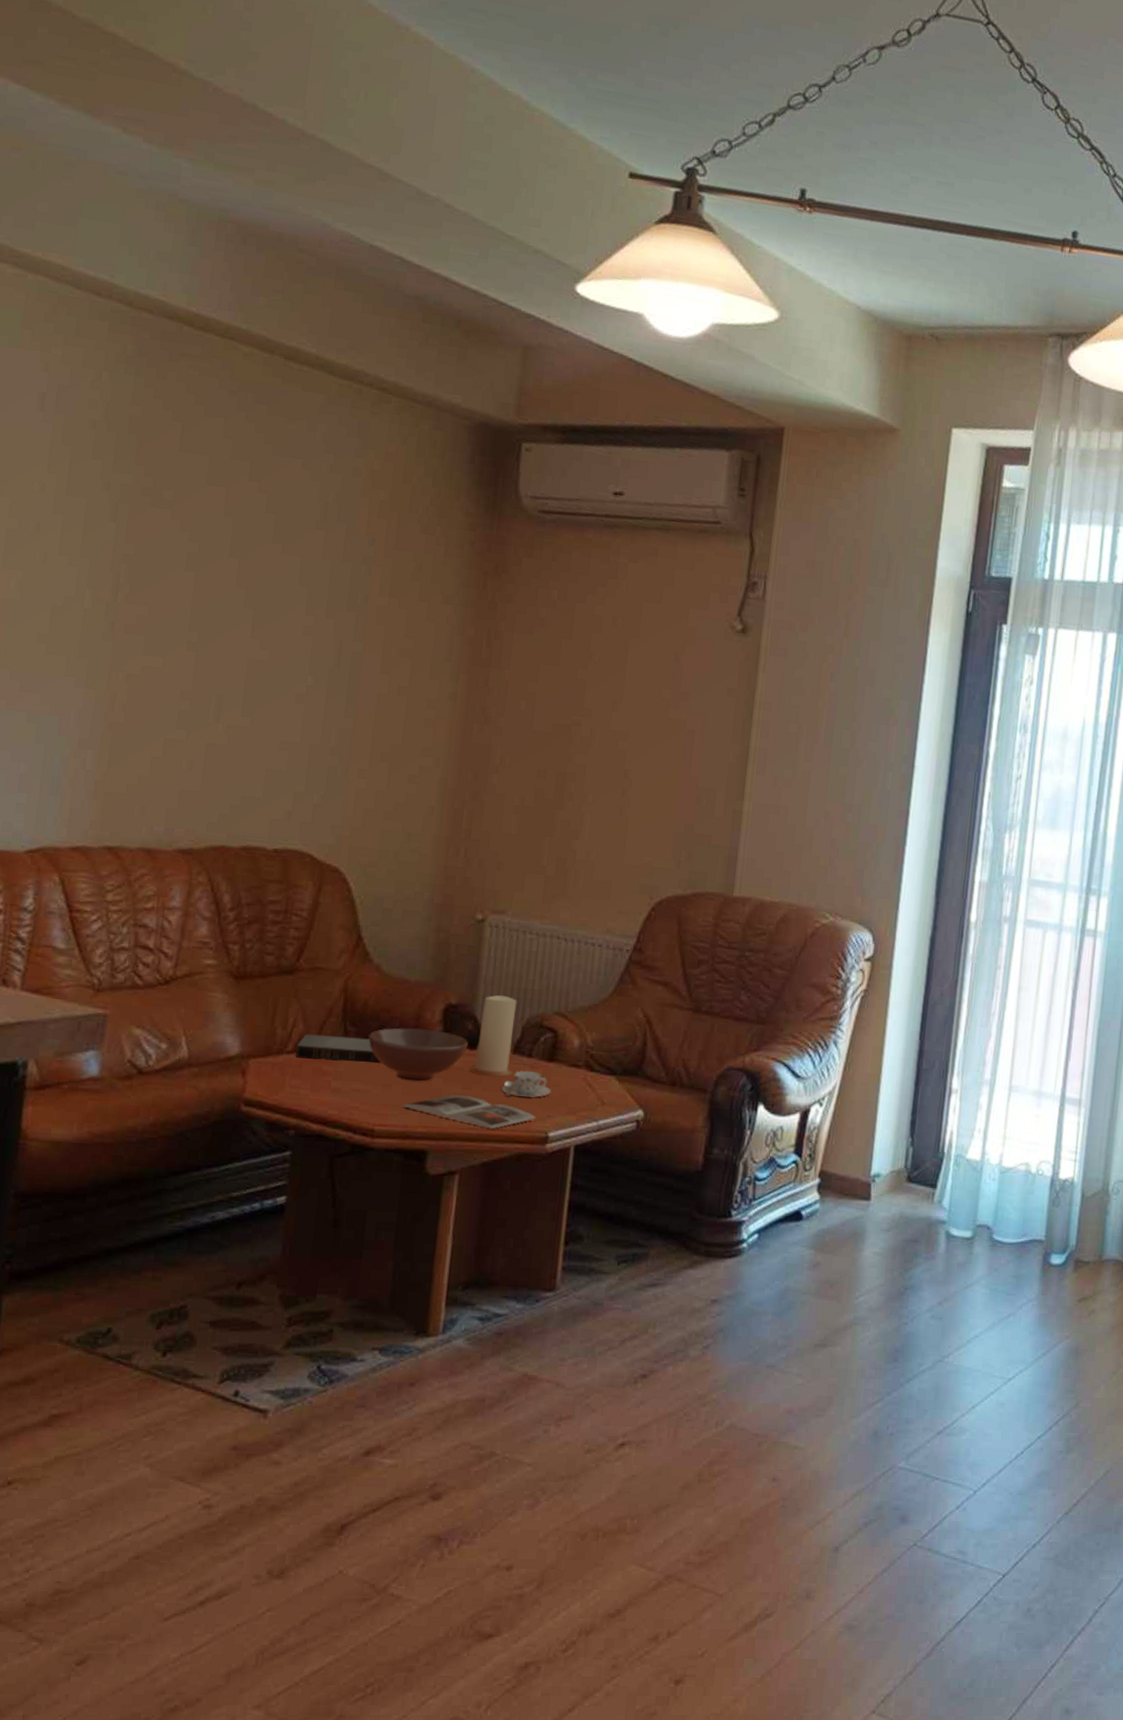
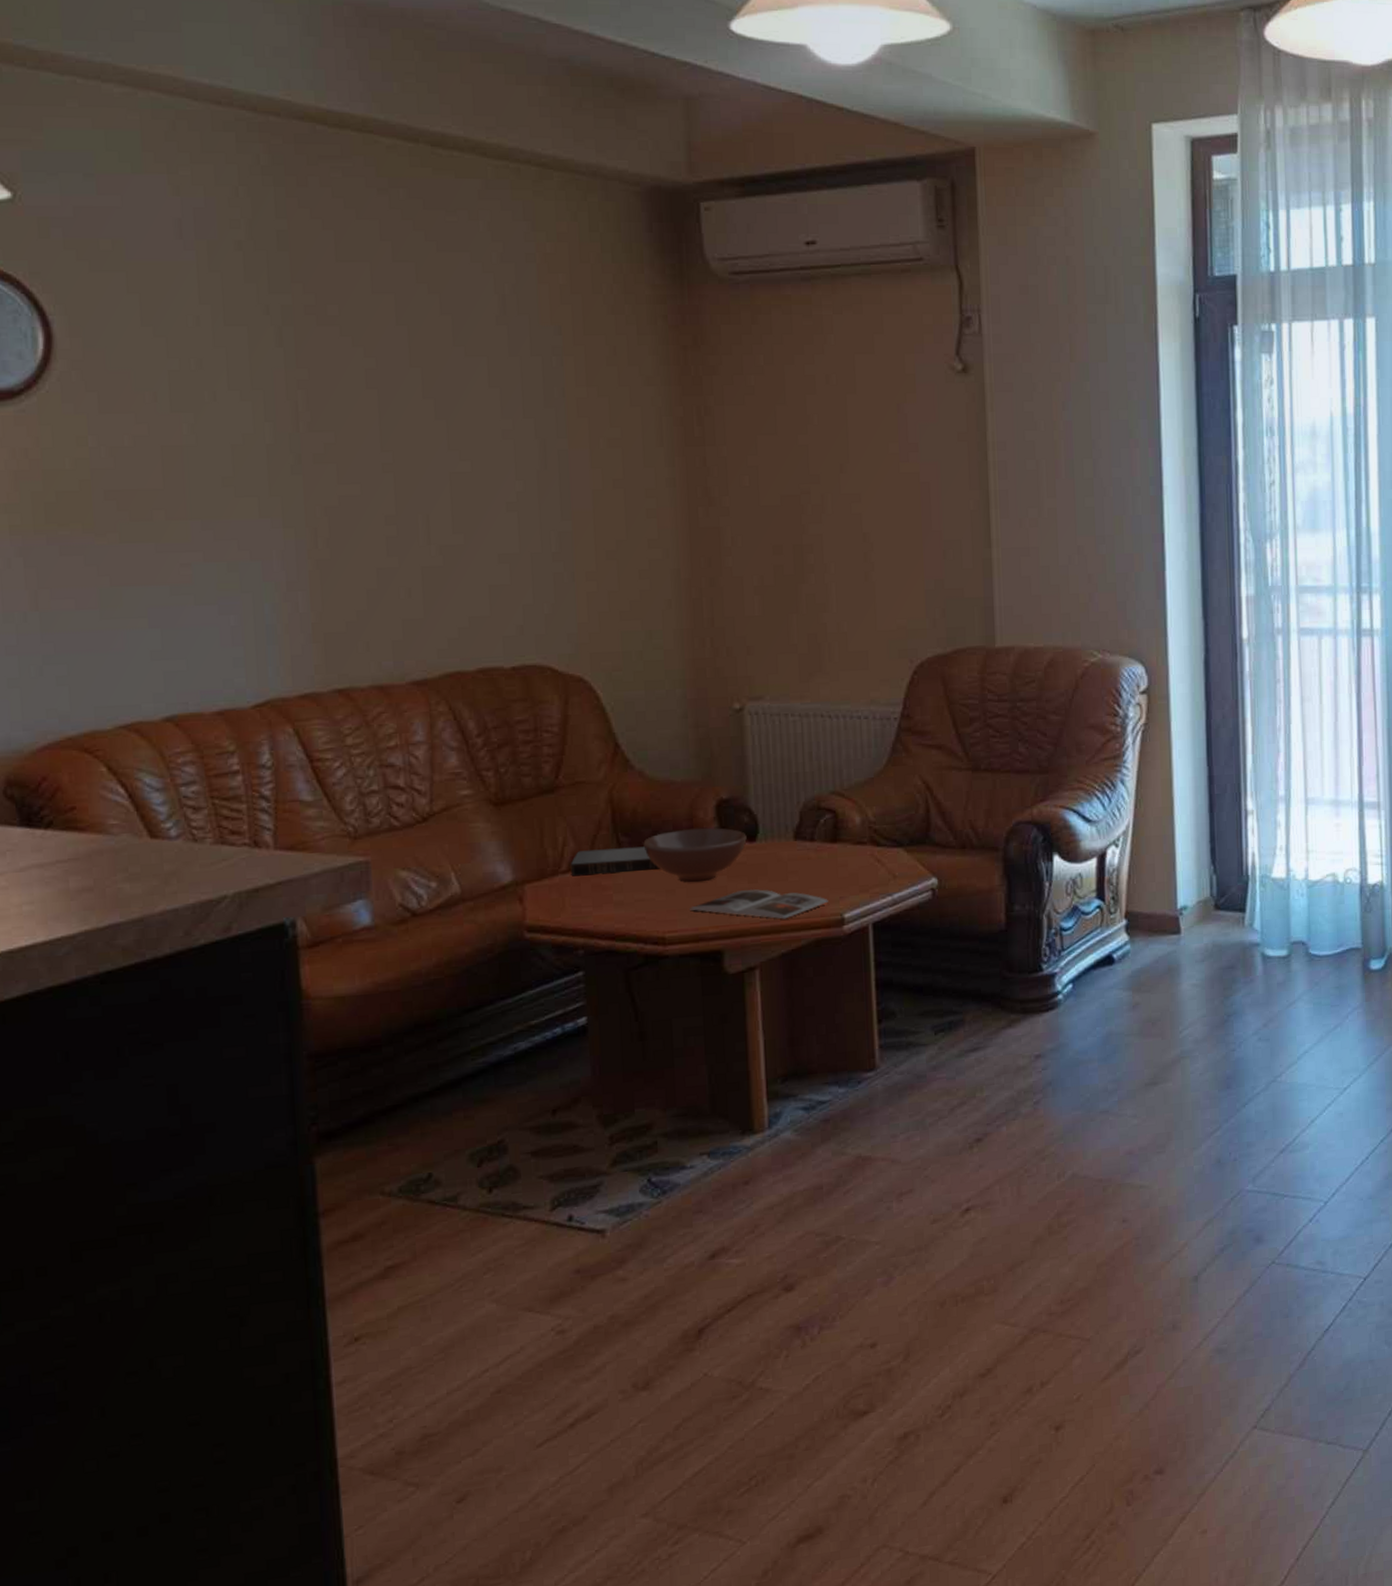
candle: present [469,995,517,1077] -> none [752,782,799,867]
teacup: present [501,1070,551,1097] -> none [788,855,840,884]

